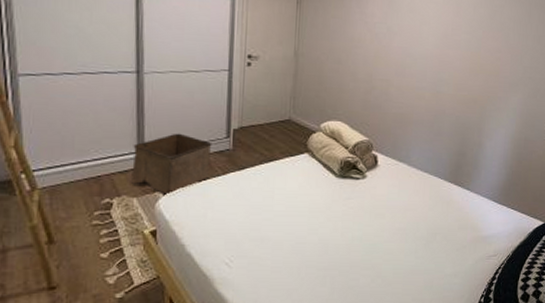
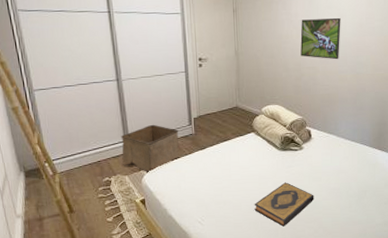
hardback book: none [299,218,375,274] -> present [254,182,314,227]
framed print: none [373,22,424,74] -> present [300,18,341,60]

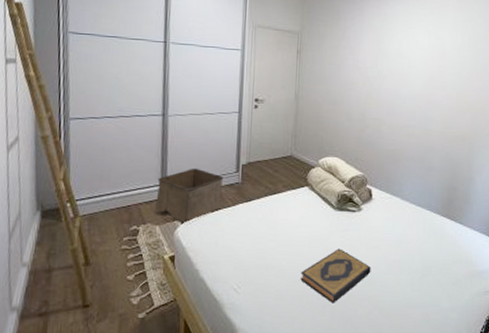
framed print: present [300,18,341,60] -> none [366,67,411,113]

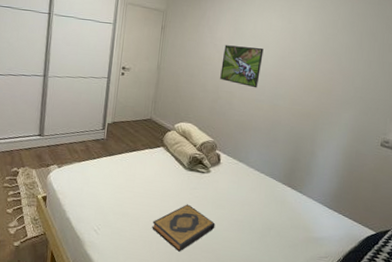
storage bin: present [155,168,224,225] -> none [33,123,92,171]
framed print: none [366,67,411,113] -> present [220,45,264,88]

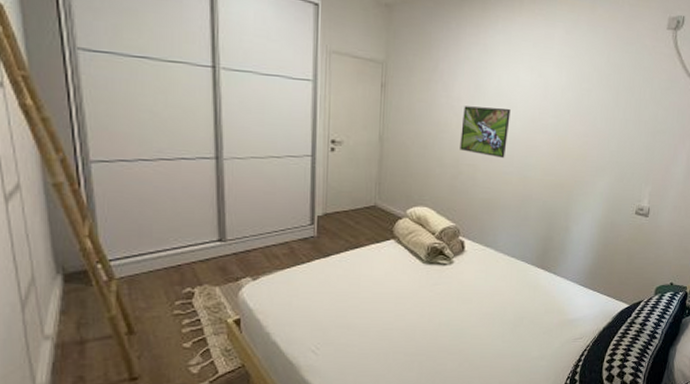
hardback book: present [152,204,216,252] -> none [386,303,462,359]

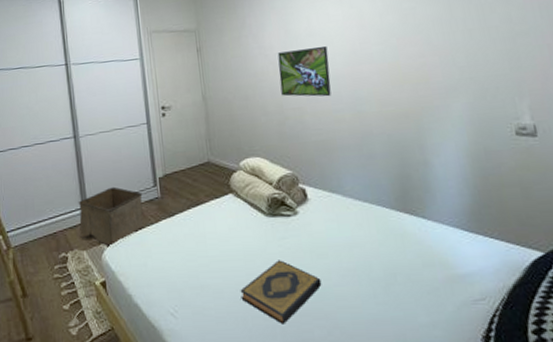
storage bin: none [213,220,296,284] -> present [78,186,144,247]
hardback book: none [386,303,462,359] -> present [240,260,322,324]

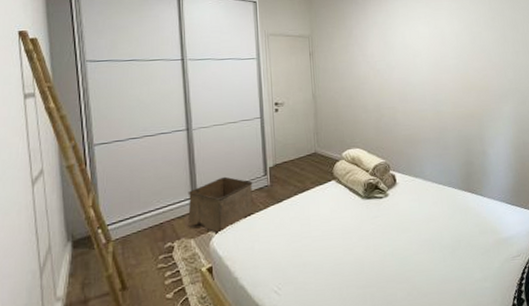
hardback book: present [240,260,322,324] -> none [338,236,405,291]
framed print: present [277,46,332,97] -> none [377,58,418,99]

